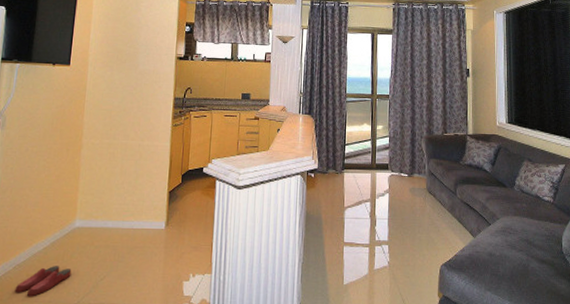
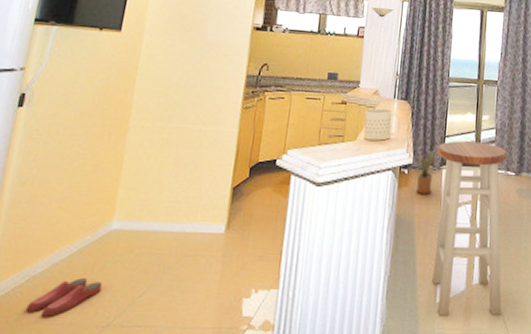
mug: none [274,122,306,150] -> present [363,108,401,141]
house plant: none [318,156,343,195] -> present [413,149,441,196]
bar stool: none [339,148,400,296] -> present [432,141,507,316]

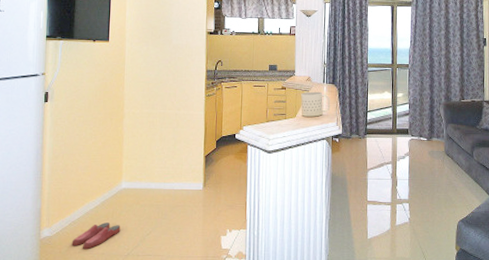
house plant: present [413,149,441,196] -> none [342,122,366,158]
bar stool: present [432,141,507,316] -> none [362,115,420,249]

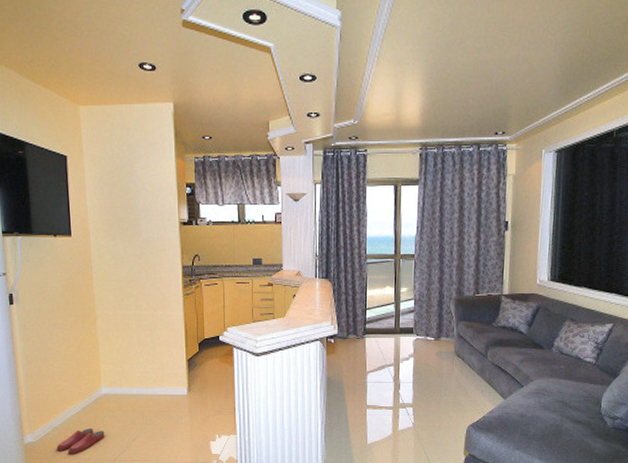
mug: present [300,91,331,117] -> none [289,287,324,316]

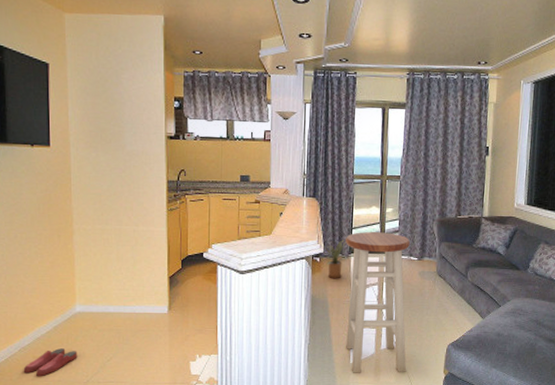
house plant: none [338,321,365,360] -> present [323,240,350,279]
bar stool: none [360,312,426,454] -> present [346,232,410,373]

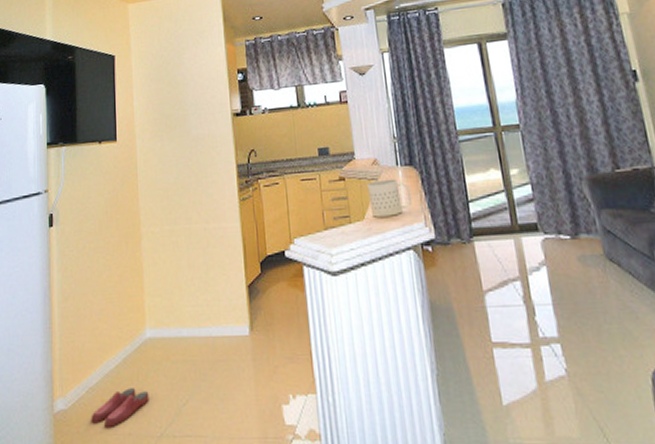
mug: none [276,205,311,234] -> present [366,178,412,217]
house plant: present [323,240,350,279] -> none [434,218,473,276]
bar stool: present [346,232,410,373] -> none [462,202,593,422]

